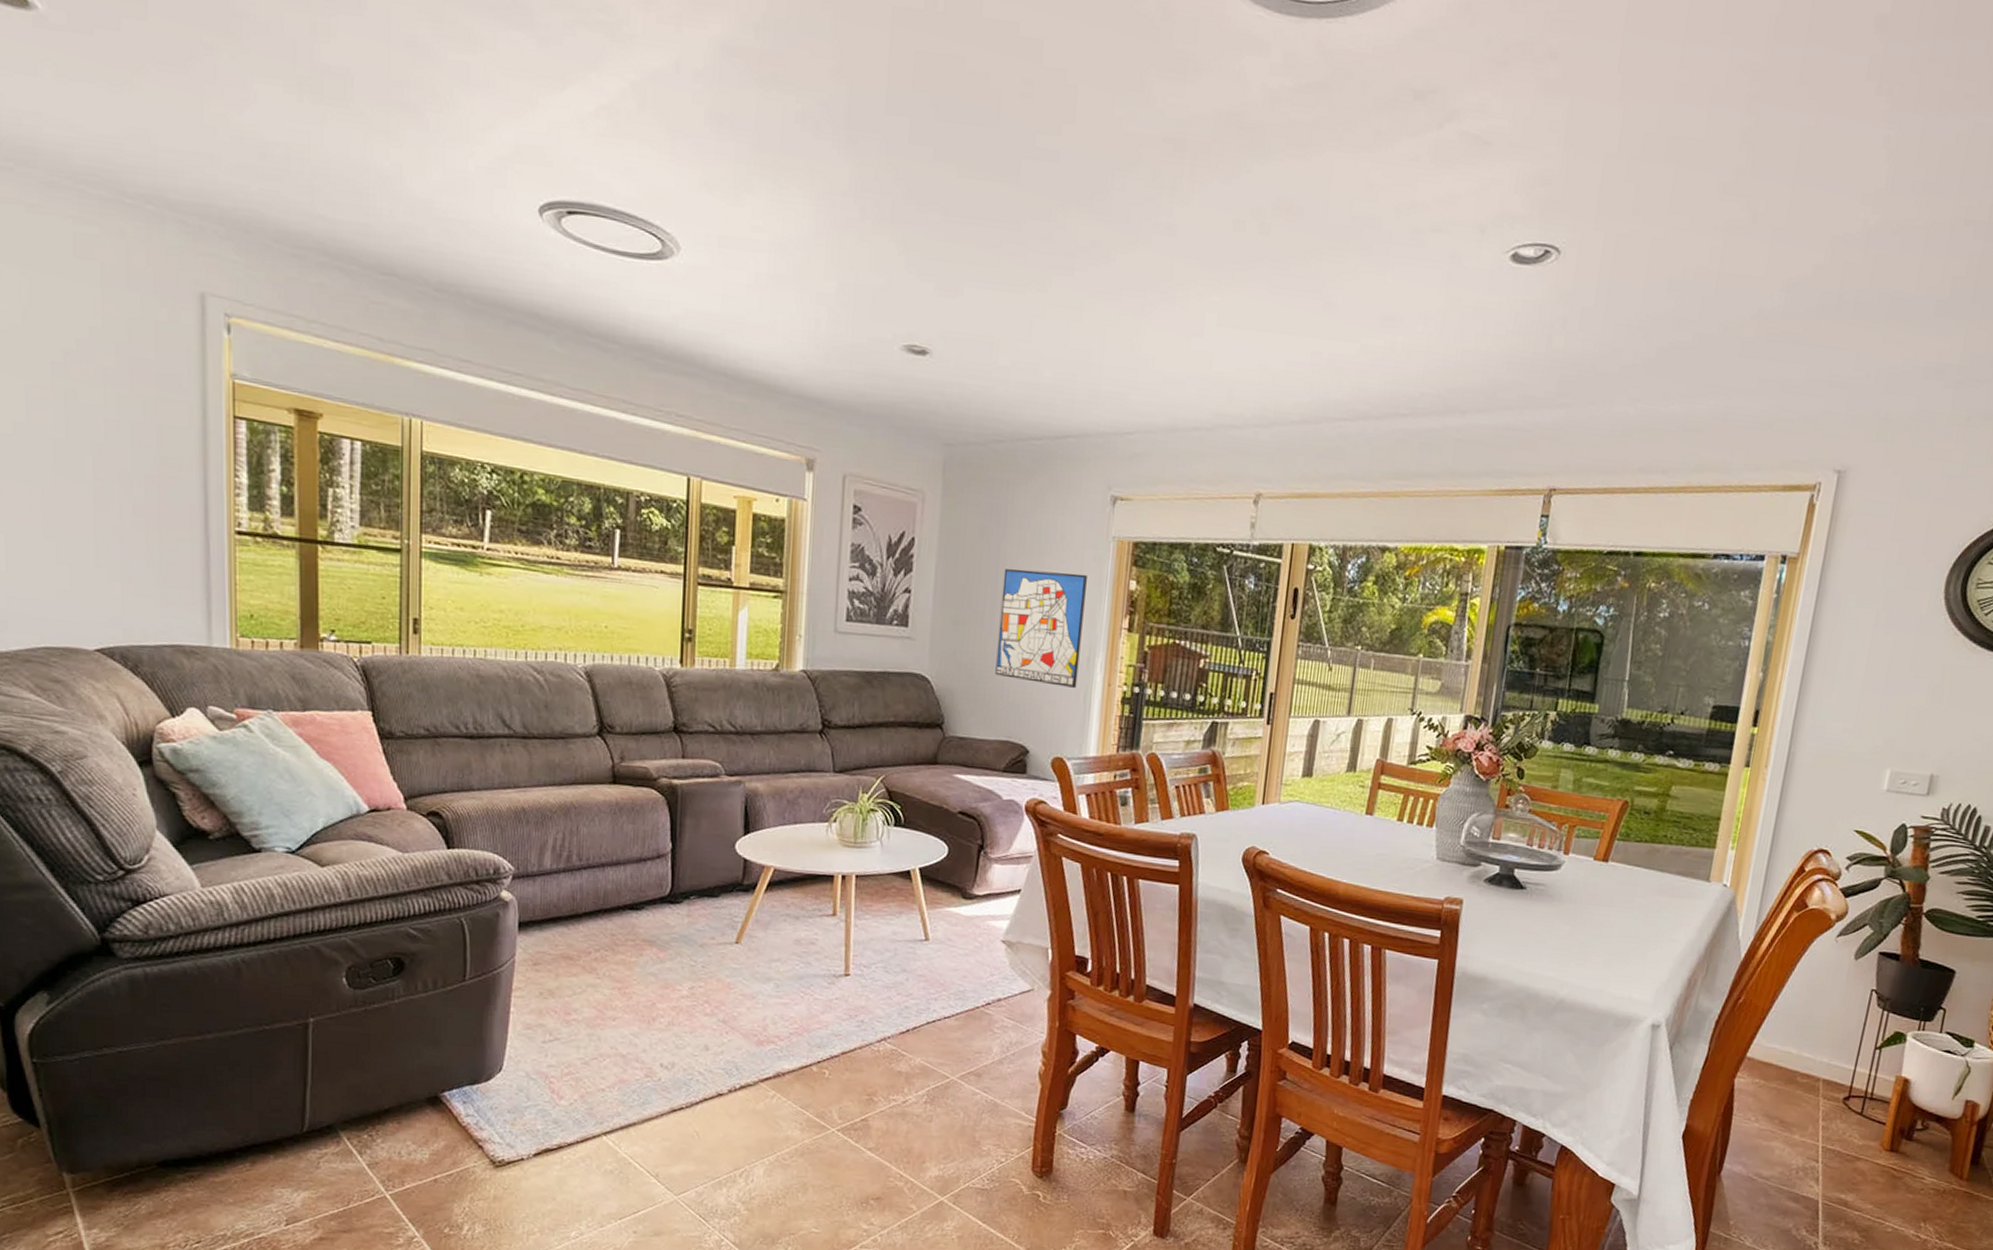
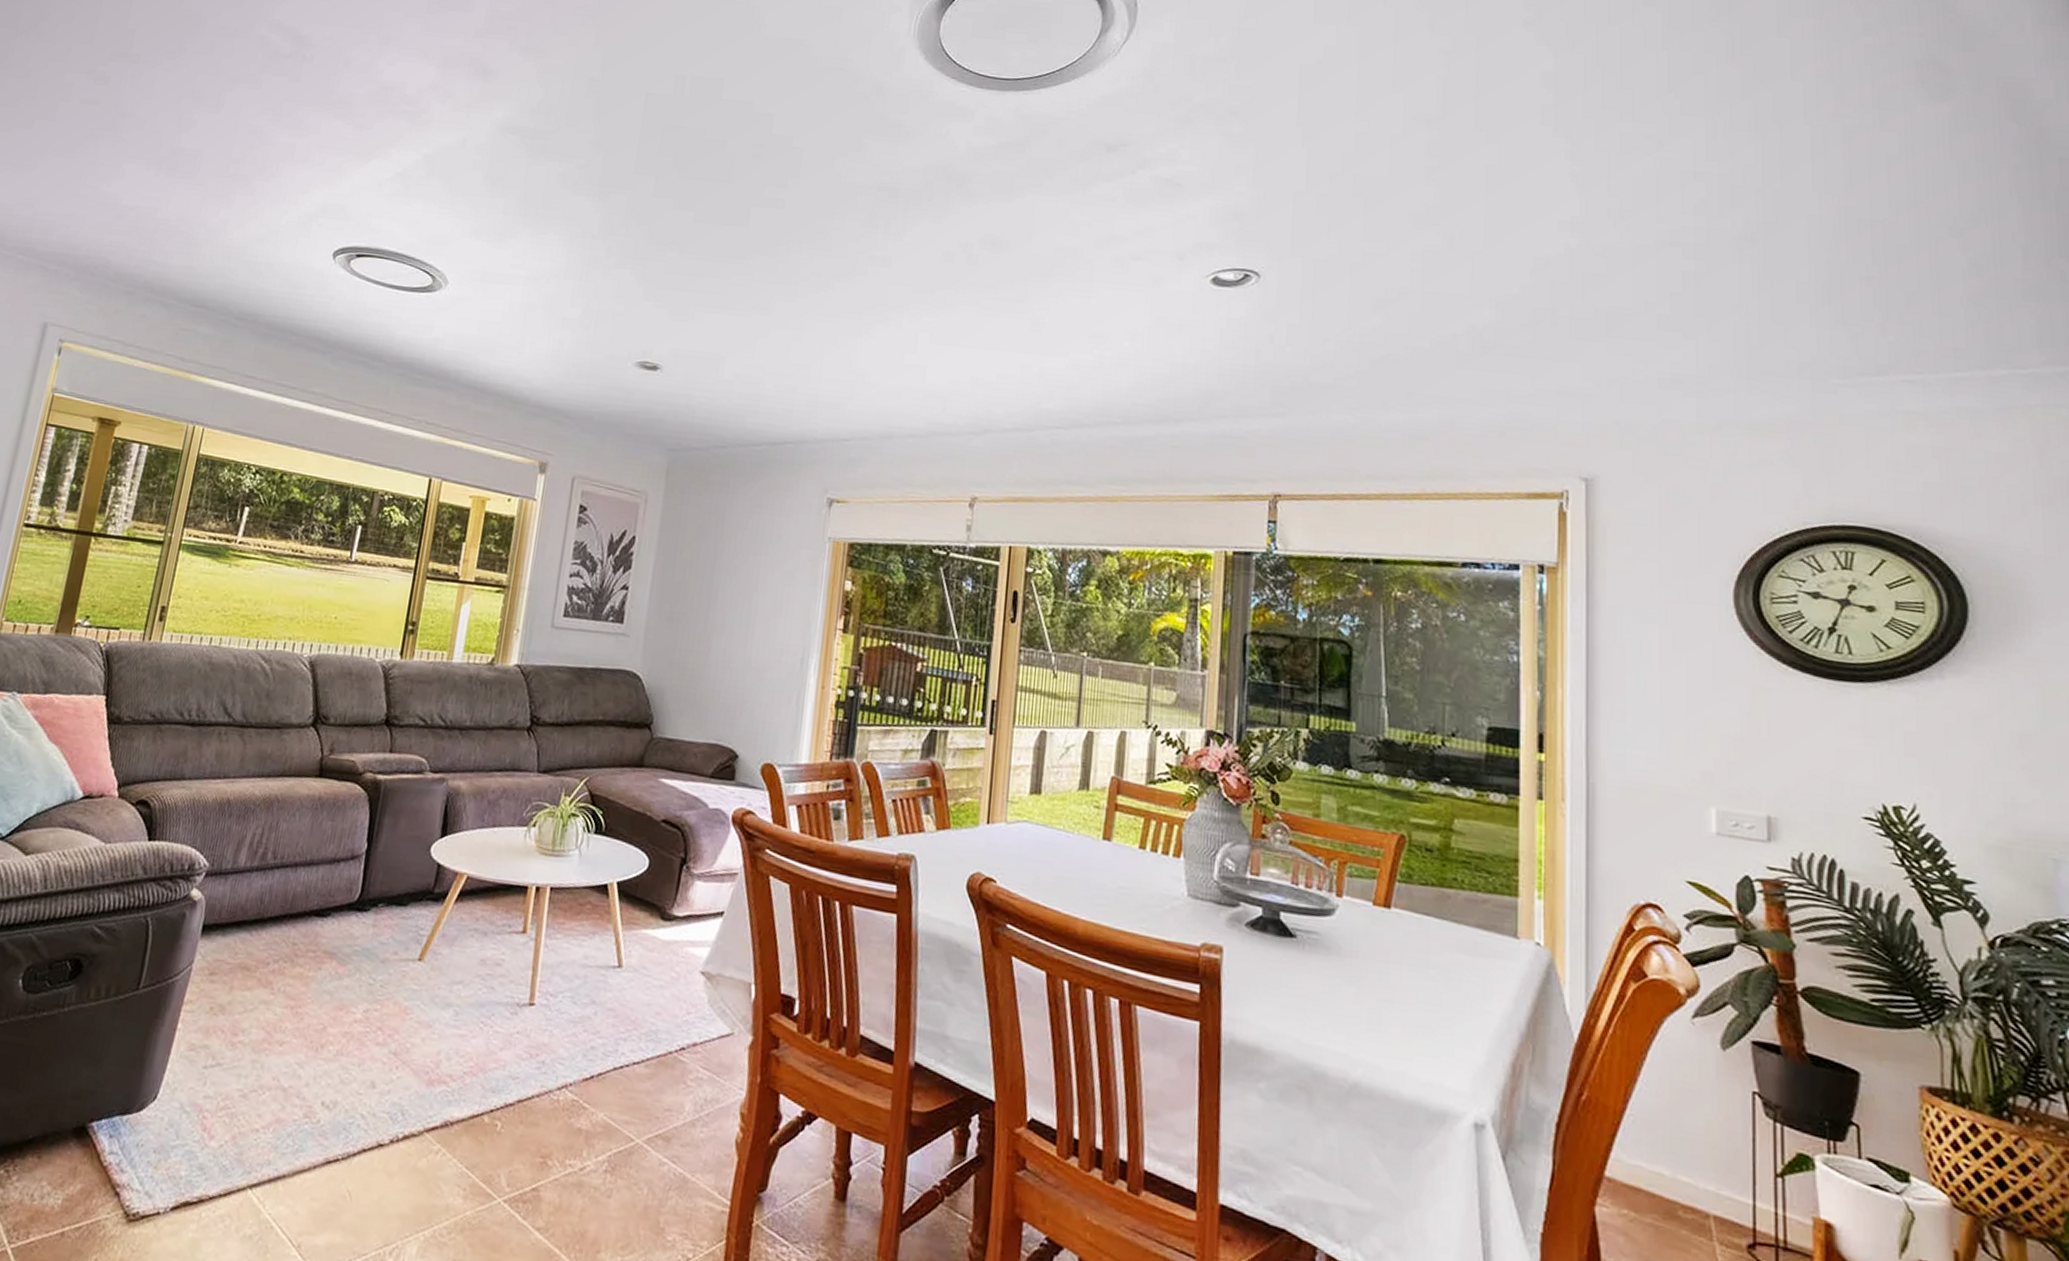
wall art: present [995,569,1087,688] -> none [707,567,803,690]

